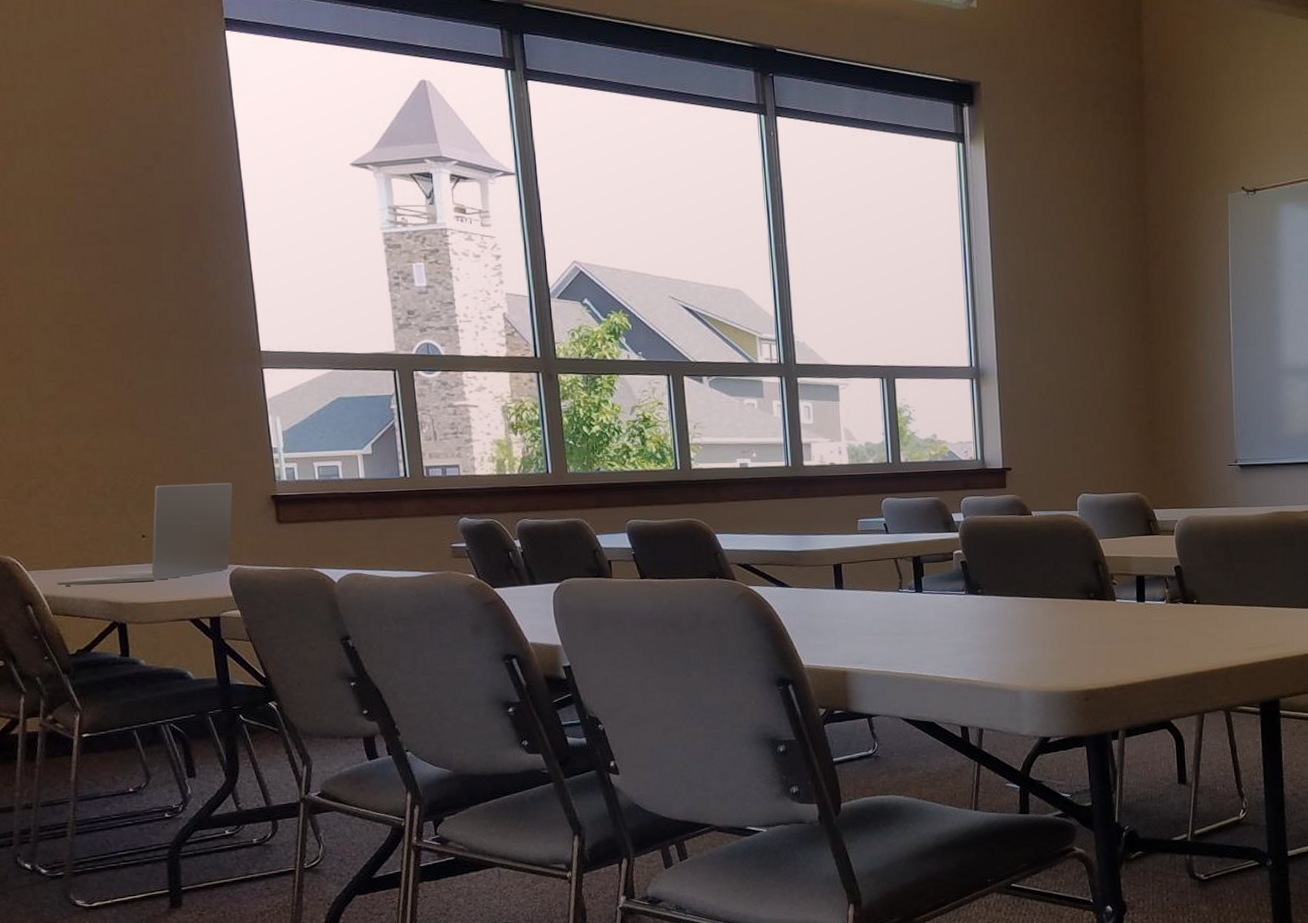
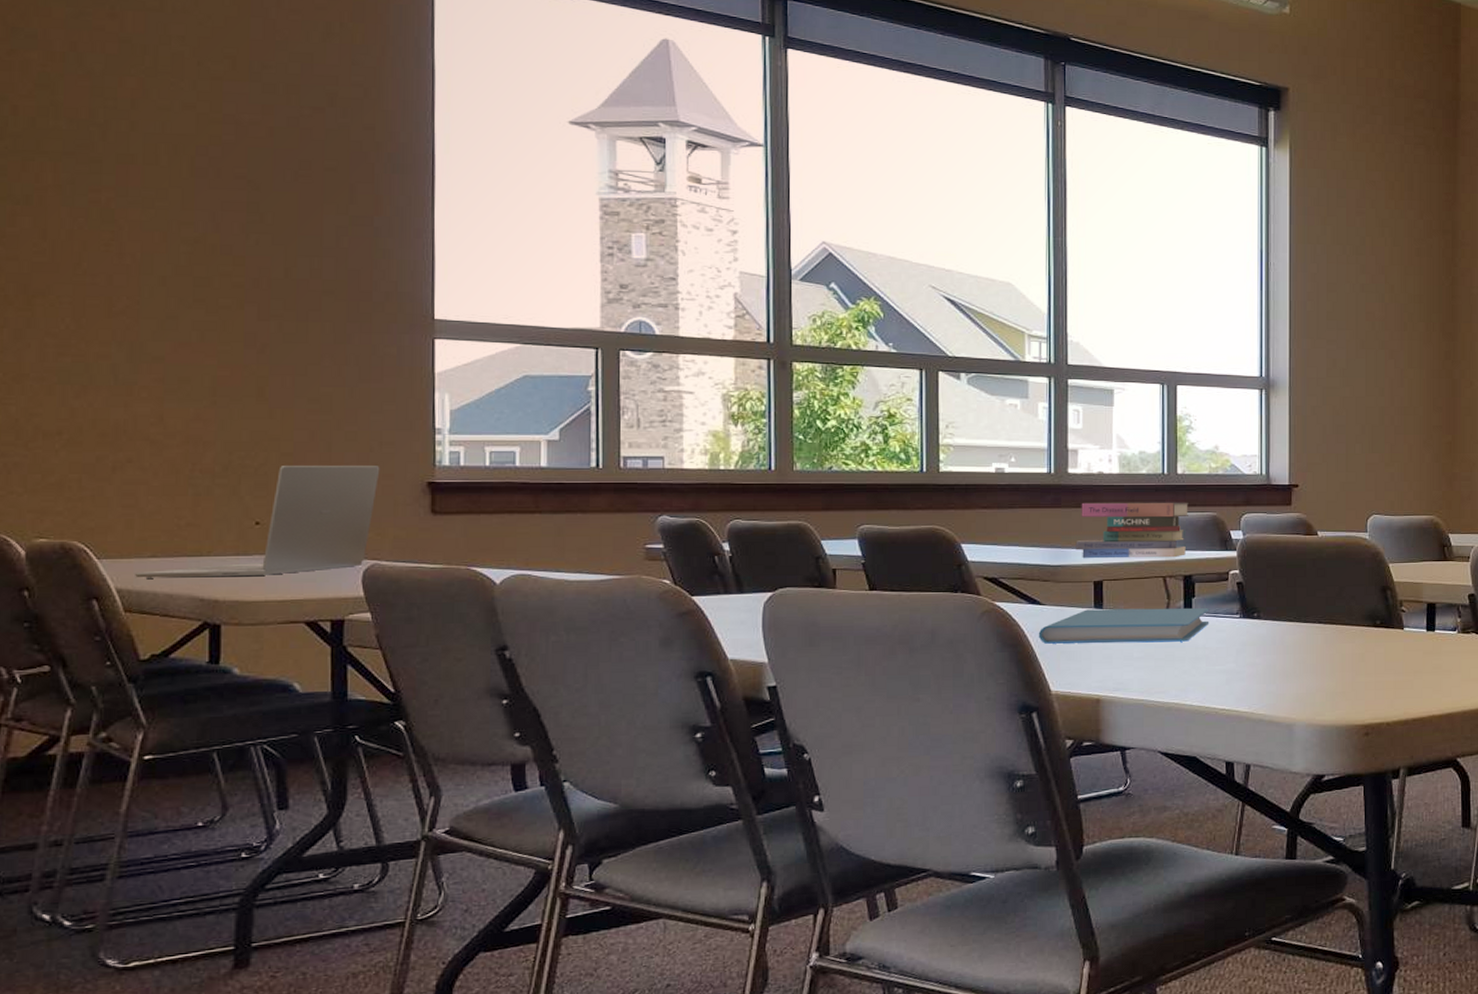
book: none [788,586,939,623] -> present [1038,607,1210,644]
books: none [815,488,913,544] -> present [1075,502,1188,559]

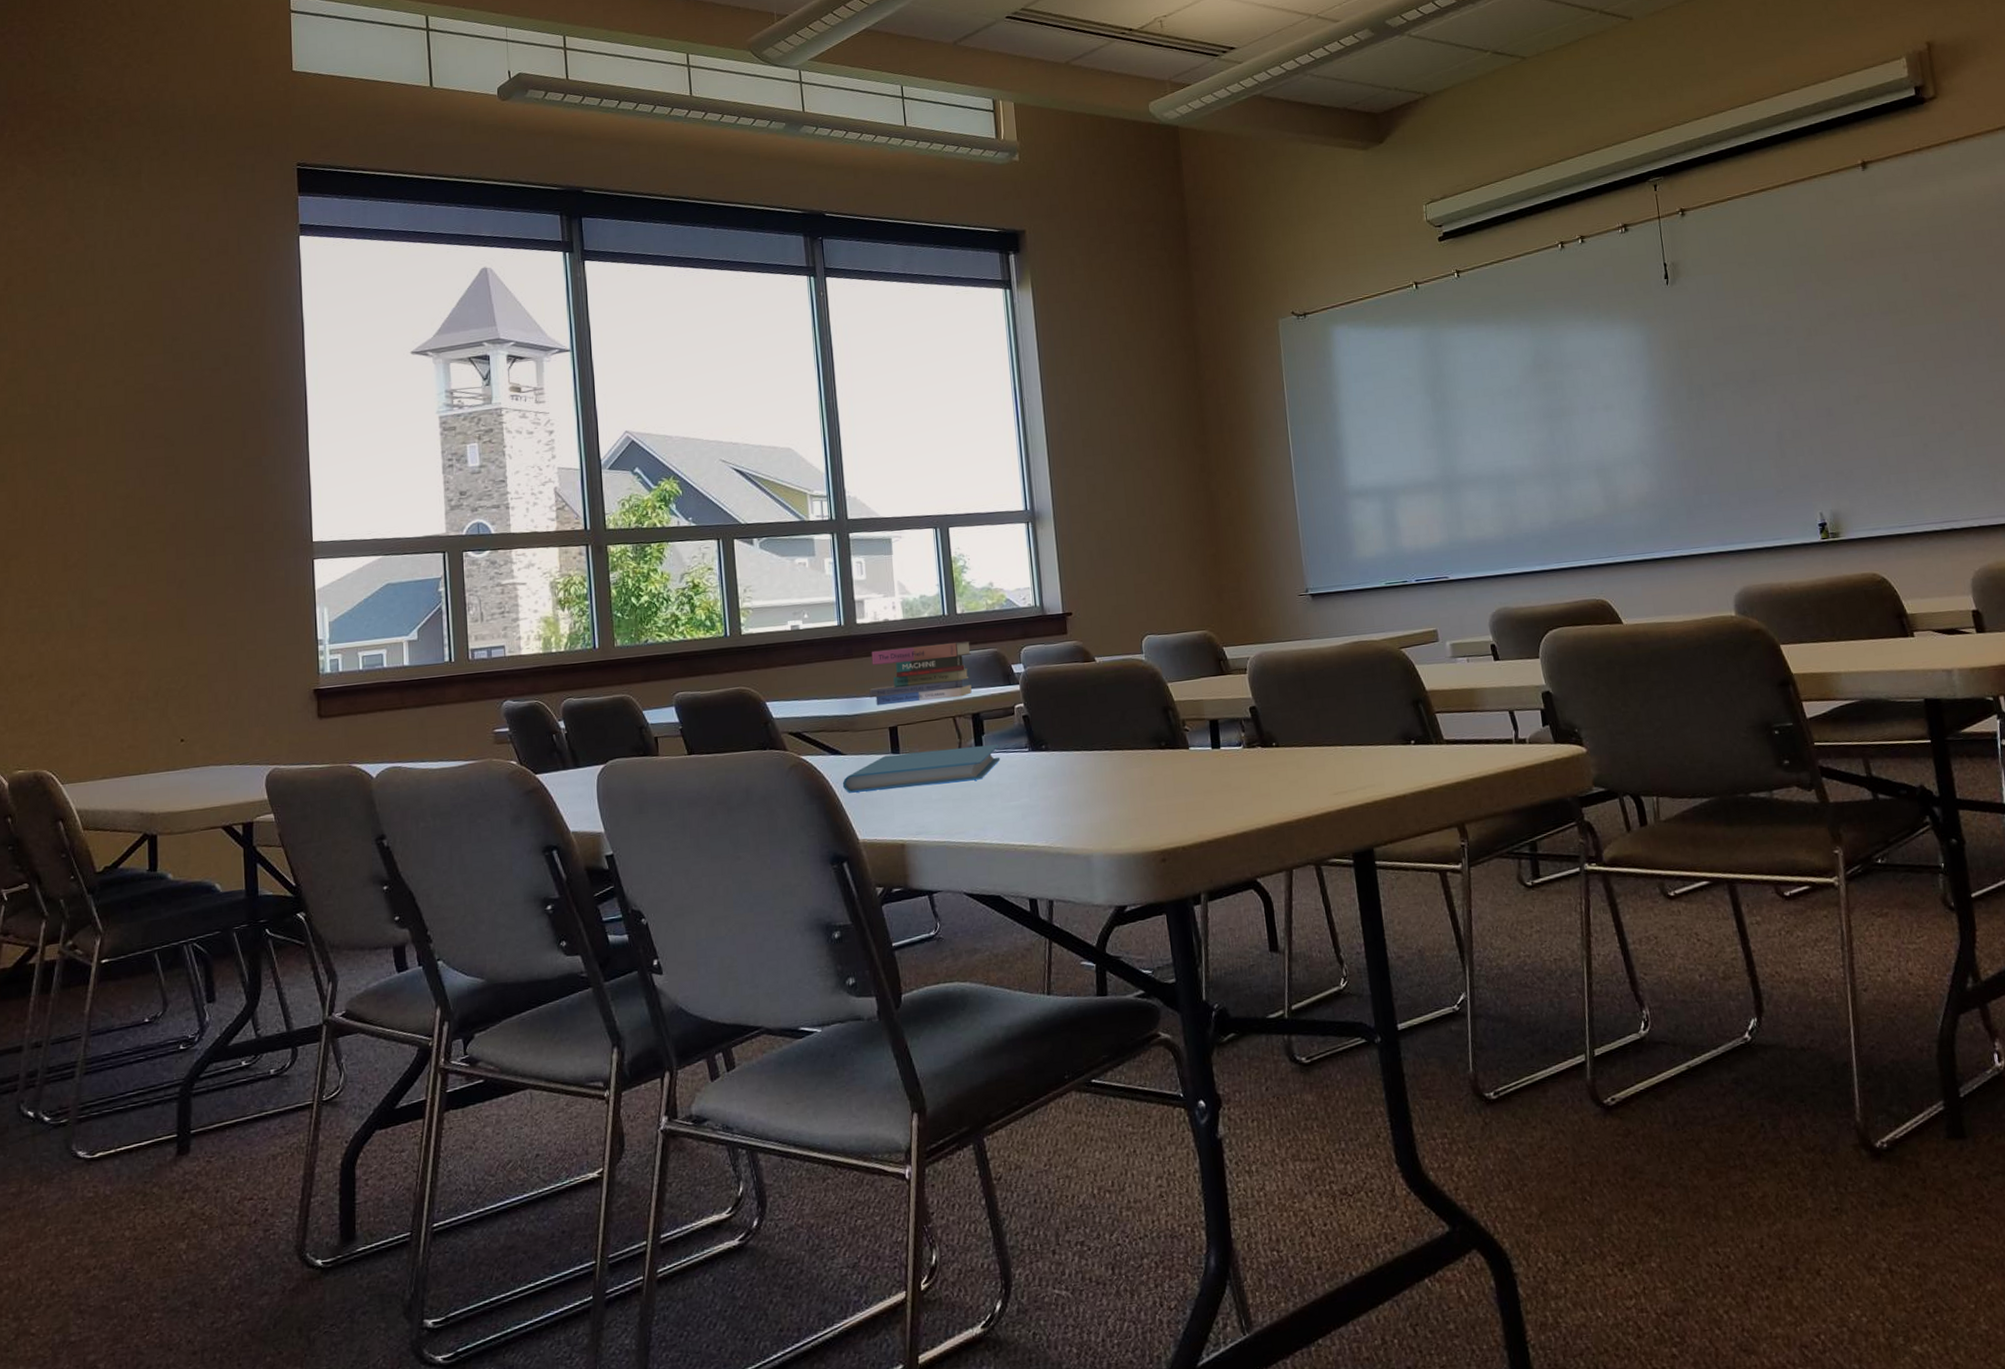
laptop: present [135,466,380,578] -> none [90,679,276,799]

